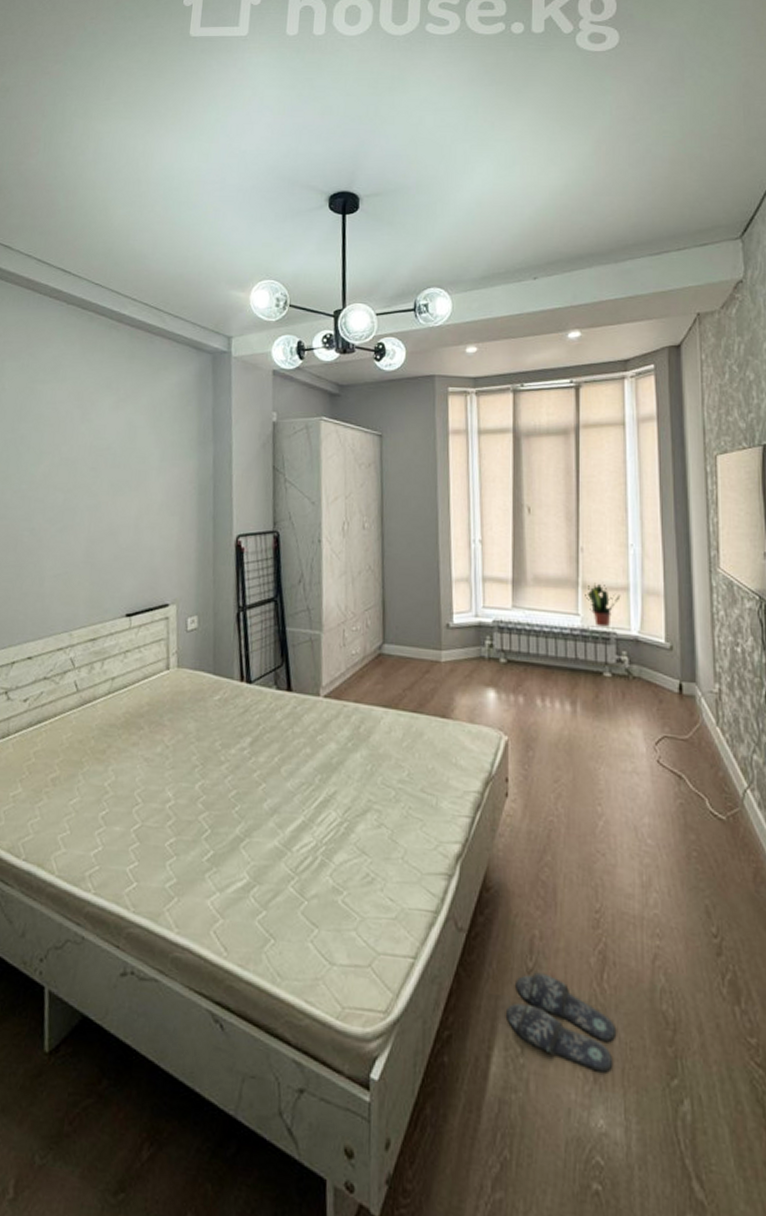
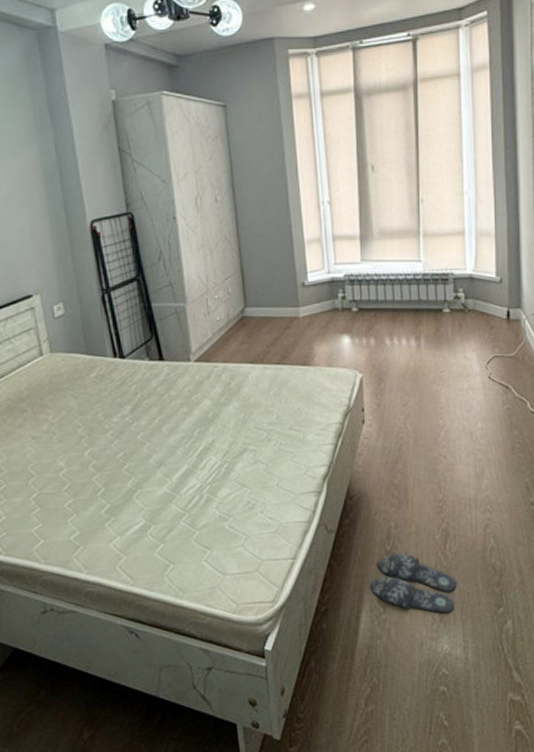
potted plant: present [585,583,621,627] -> none [426,230,457,269]

